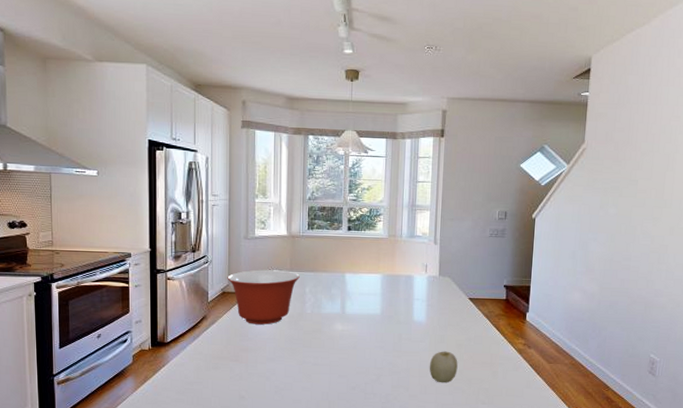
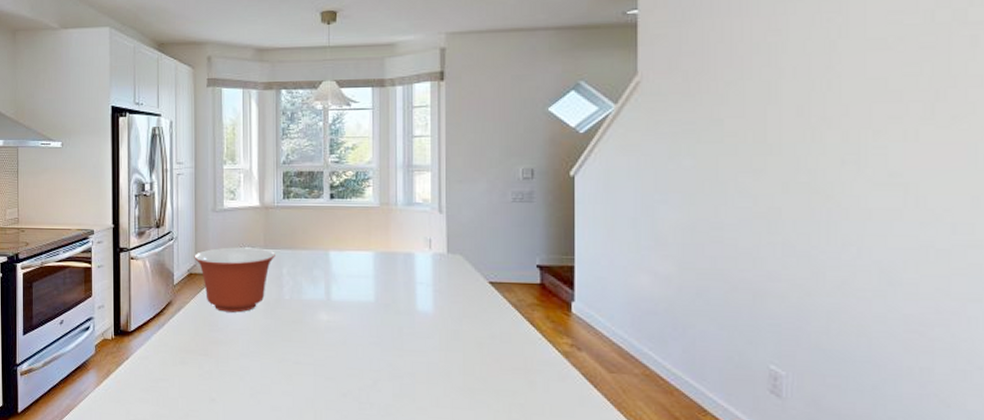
fruit: present [430,351,458,383] -> none [442,351,479,394]

